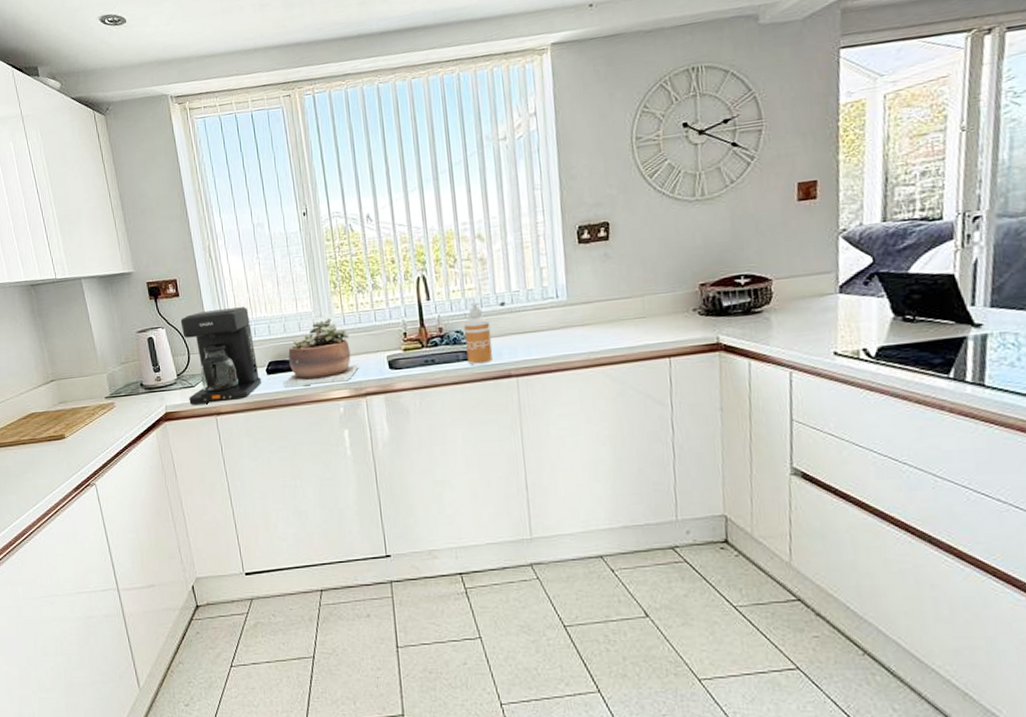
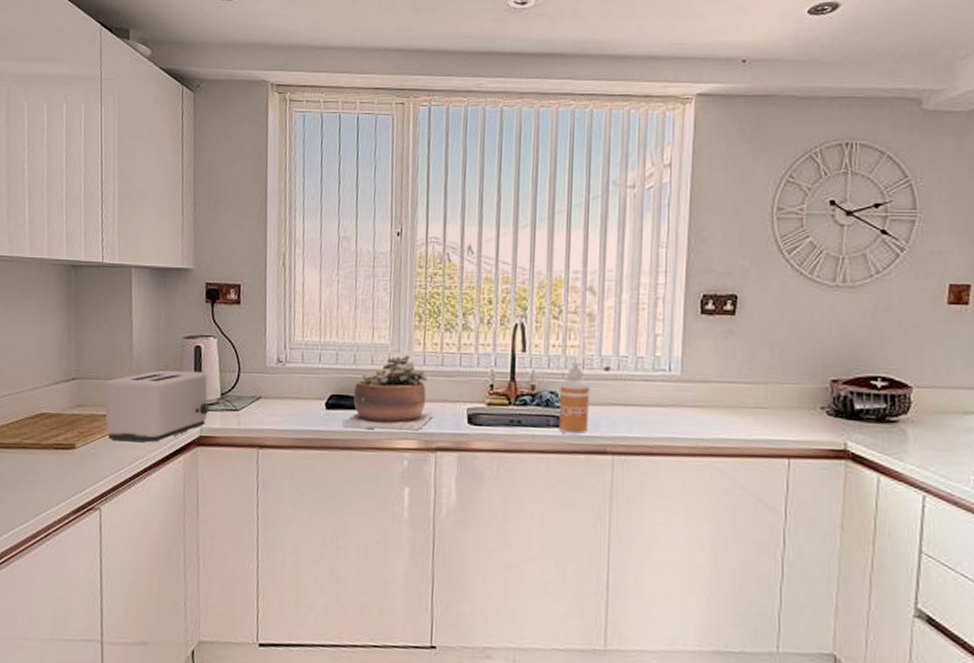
toaster: none [79,358,170,426] -> present [104,369,210,442]
coffee maker: present [180,307,261,405] -> none [229,325,318,435]

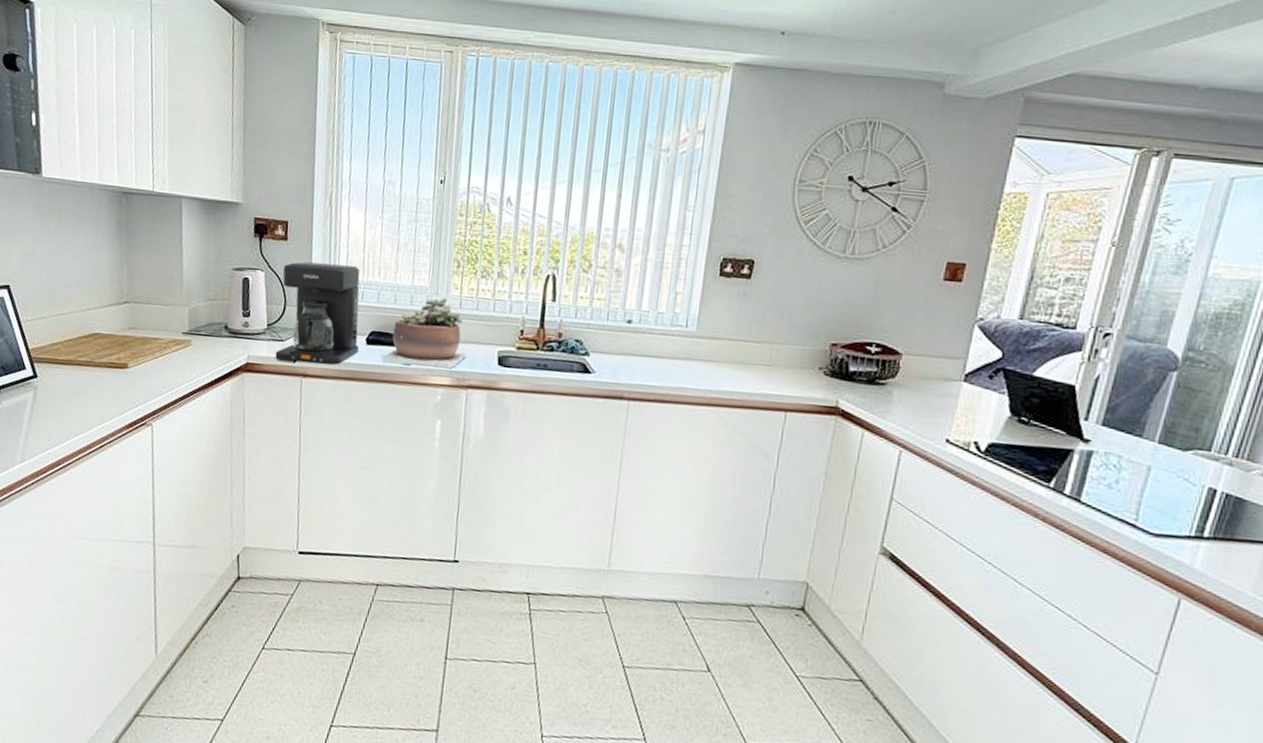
toaster: present [104,369,210,442] -> none [155,298,257,366]
coffee maker: none [229,325,318,435] -> present [275,262,360,366]
soap dispenser: present [559,362,590,435] -> none [581,314,613,381]

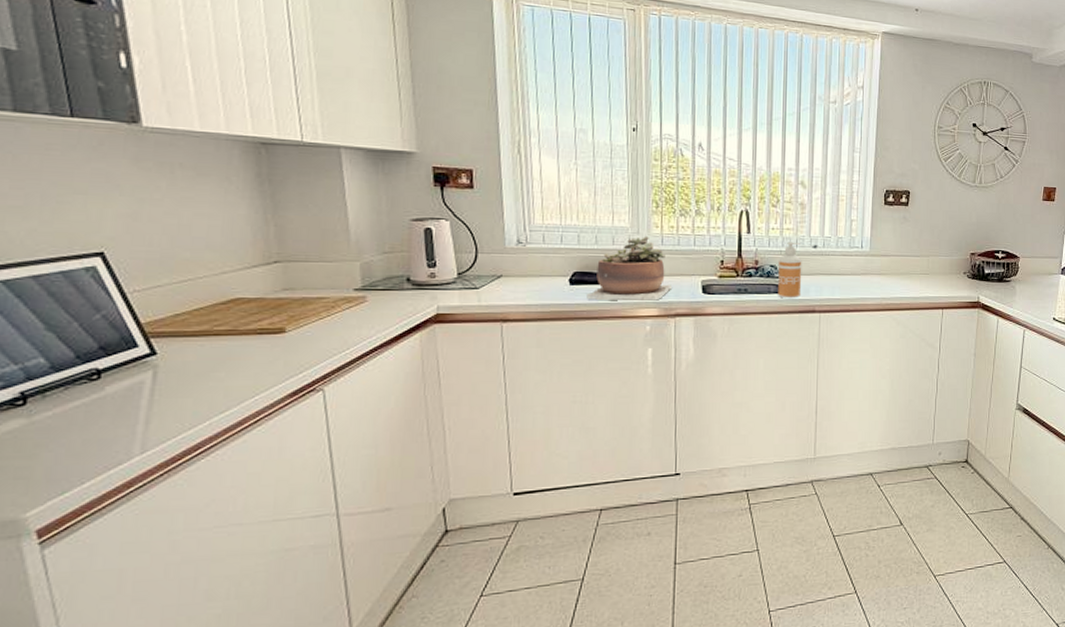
coffee maker: present [275,262,360,366] -> none [469,209,562,309]
soap dispenser: none [581,314,613,381] -> present [778,242,802,299]

